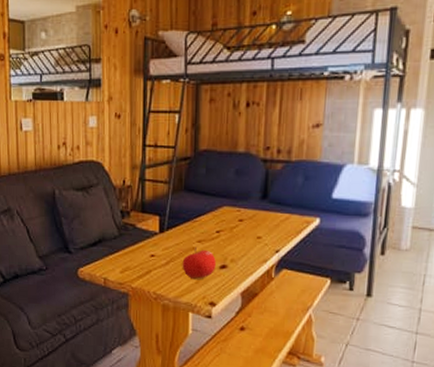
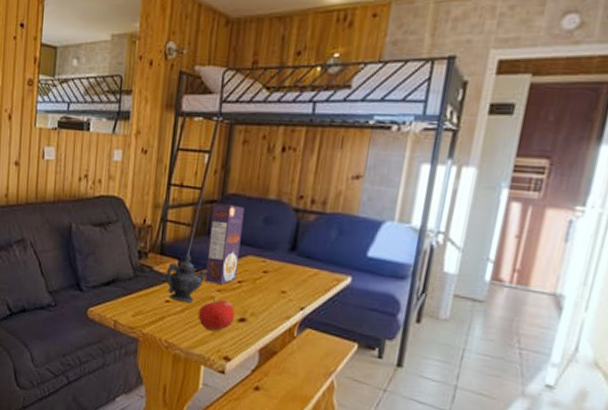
teapot: none [148,209,187,256] -> present [165,253,207,303]
cereal box: none [185,160,217,235] -> present [204,203,245,284]

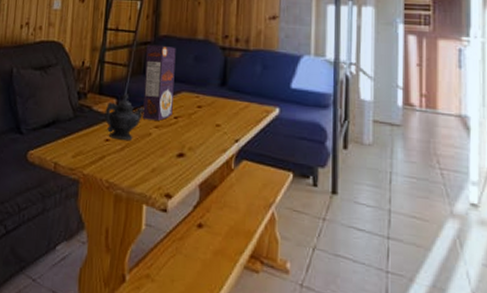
fruit: present [198,296,235,332] -> none [137,132,173,169]

